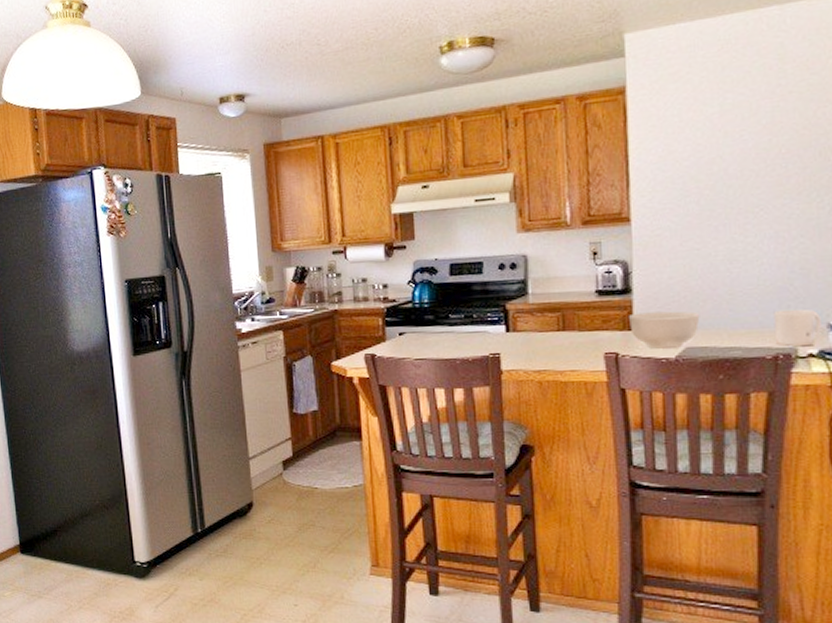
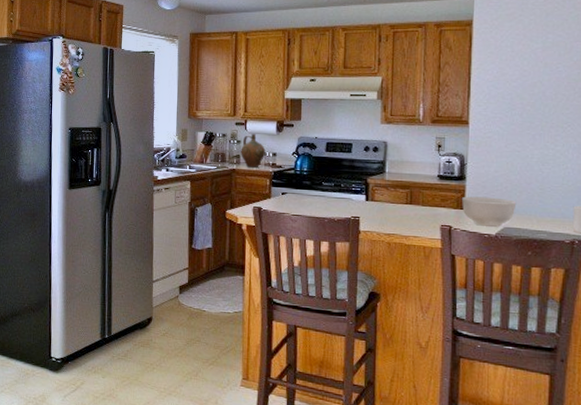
ceramic jug: none [342,263,374,305] -> present [241,134,266,167]

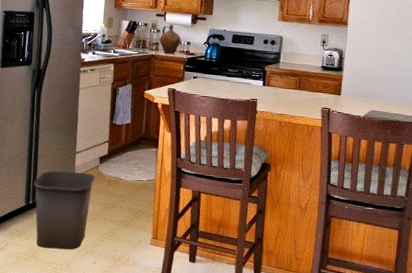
waste bin: none [108,301,175,390] -> present [33,171,95,250]
bowl: present [461,196,517,227] -> none [338,84,381,110]

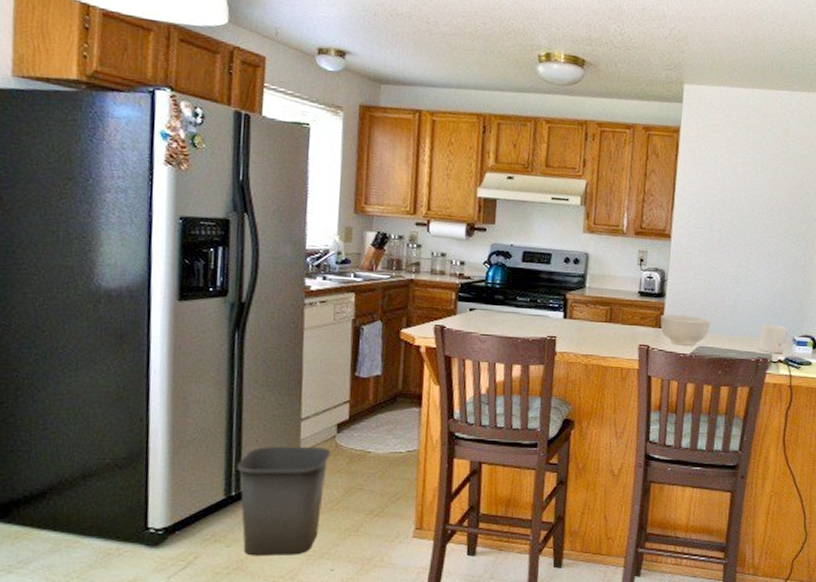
ceramic jug: present [159,24,182,54] -> none [421,237,452,278]
bowl: none [338,84,381,110] -> present [660,314,711,346]

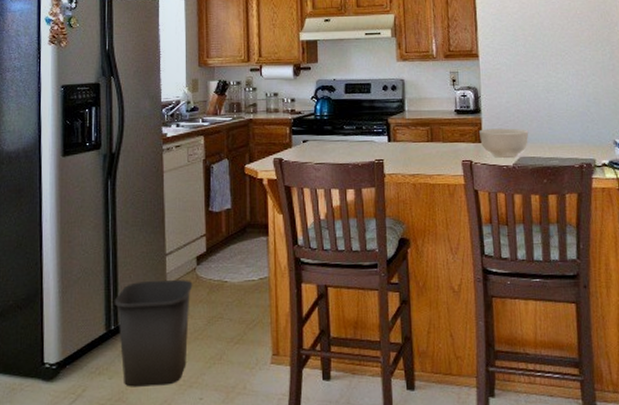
mug: present [758,324,789,354] -> none [578,129,610,158]

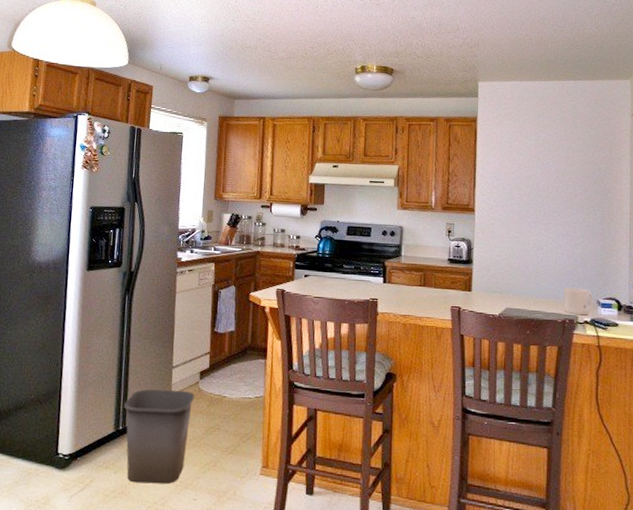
bowl: present [478,128,529,158] -> none [468,279,516,308]
mug: none [578,129,610,158] -> present [563,287,593,316]

